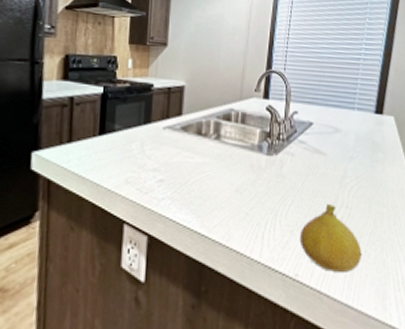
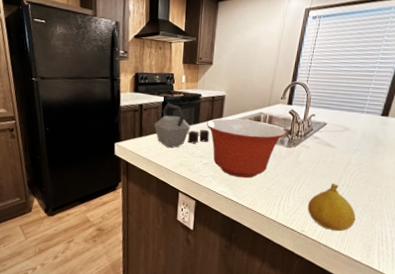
kettle: none [88,96,166,158] -> present [153,104,210,148]
mixing bowl: none [160,116,264,200] -> present [206,118,286,178]

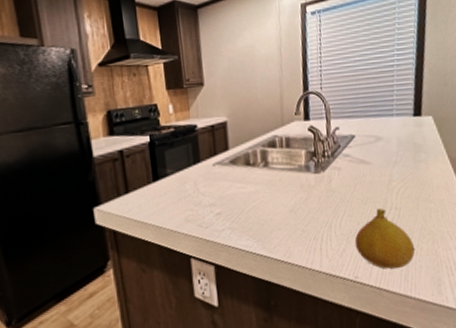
kettle: present [153,104,210,148] -> none [142,143,218,201]
mixing bowl: present [206,118,286,178] -> none [209,146,310,224]

